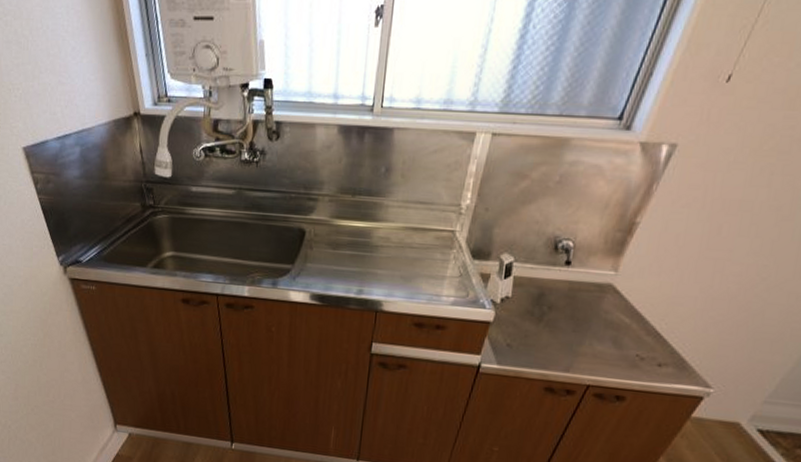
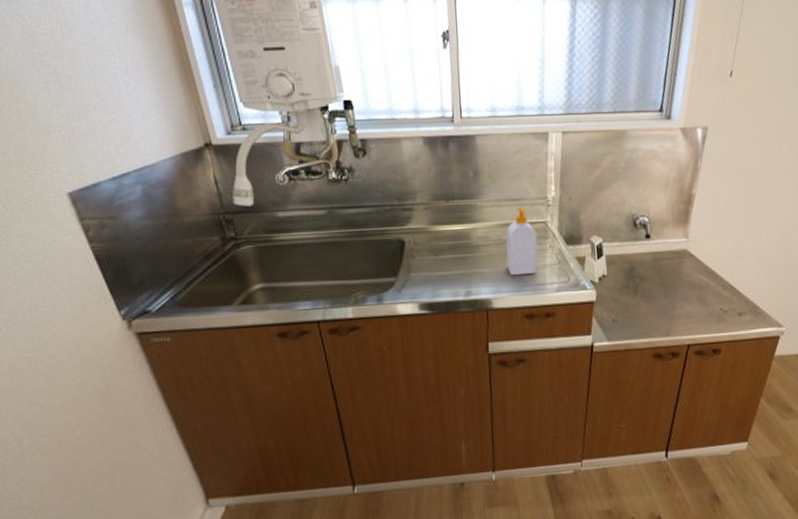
soap bottle: none [404,212,442,283] -> present [506,207,538,276]

